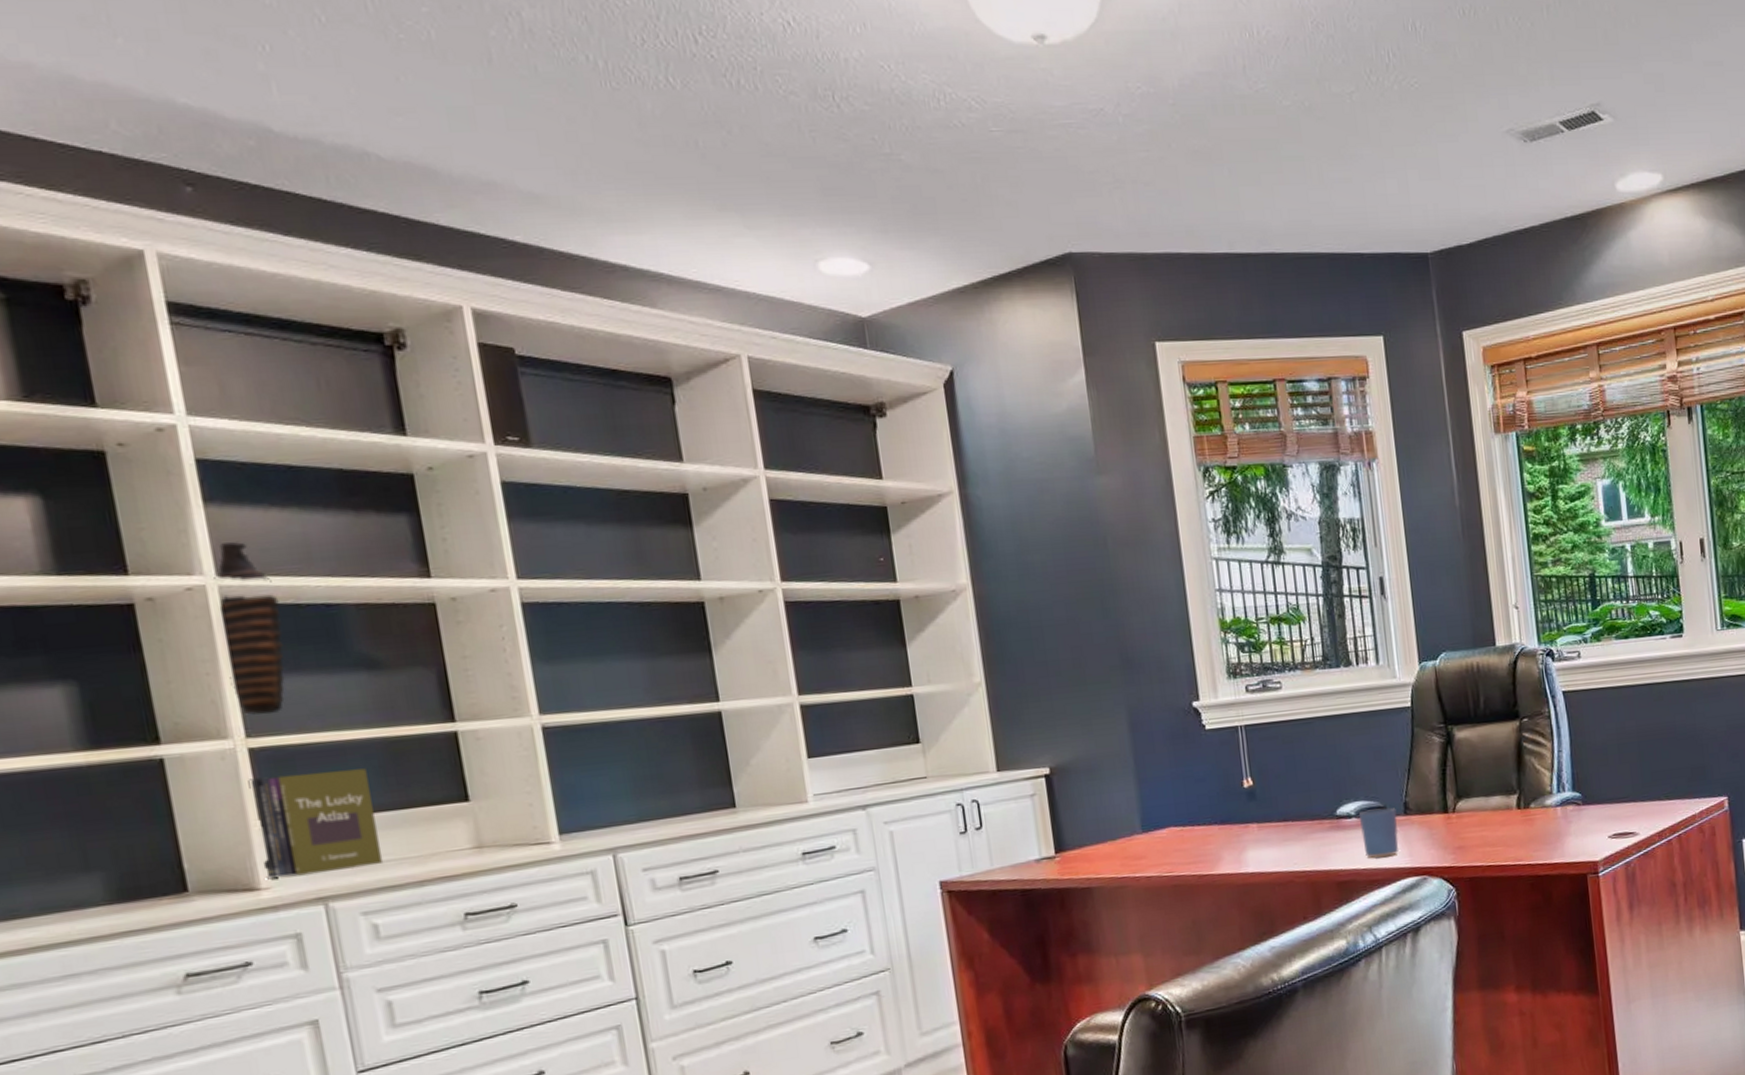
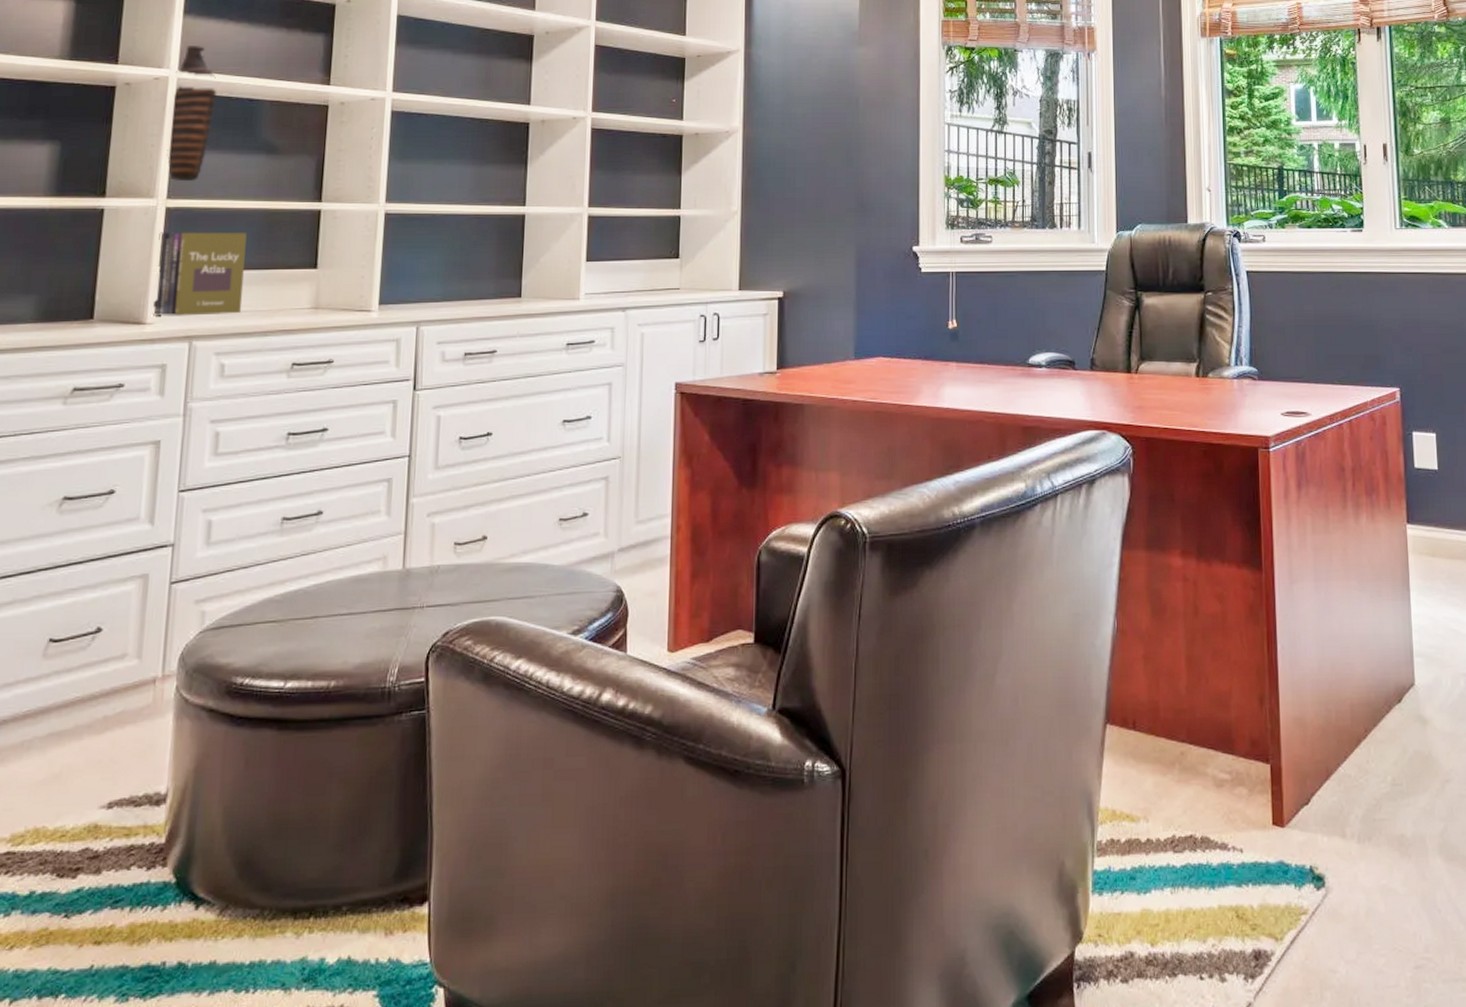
mug: present [1358,807,1399,858] -> none [1048,361,1084,407]

